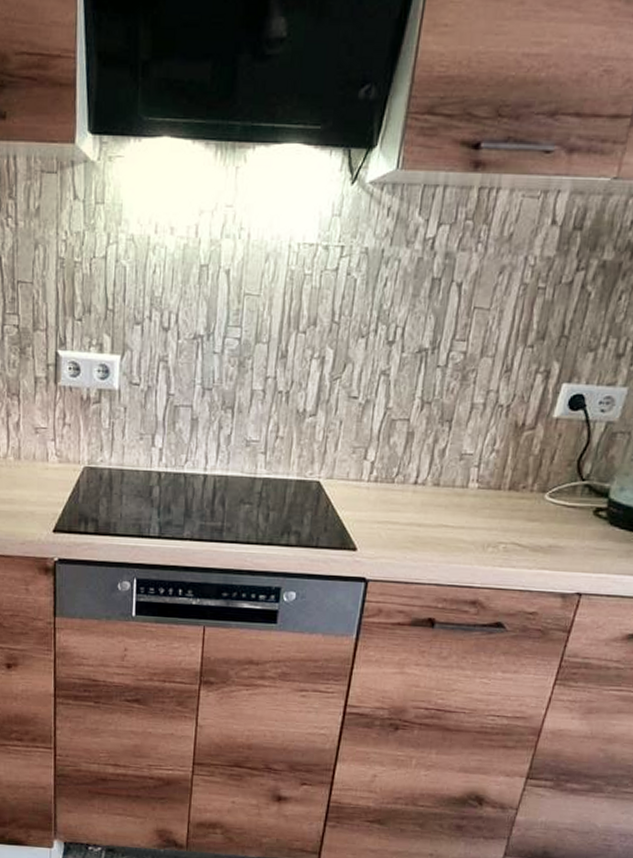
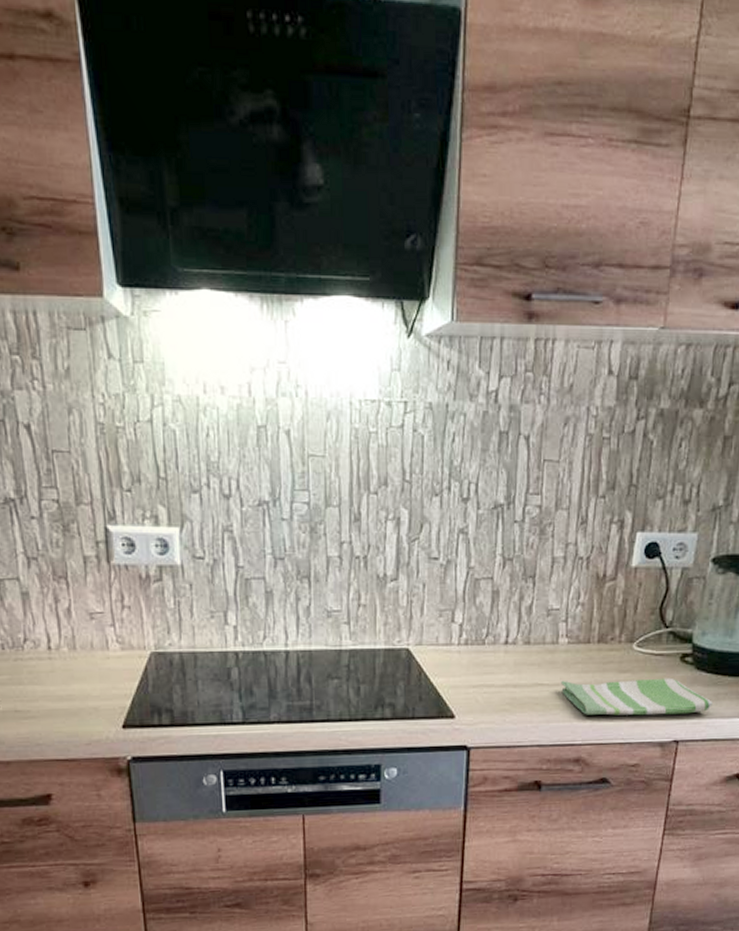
dish towel: none [465,524,623,568] -> present [561,677,712,716]

